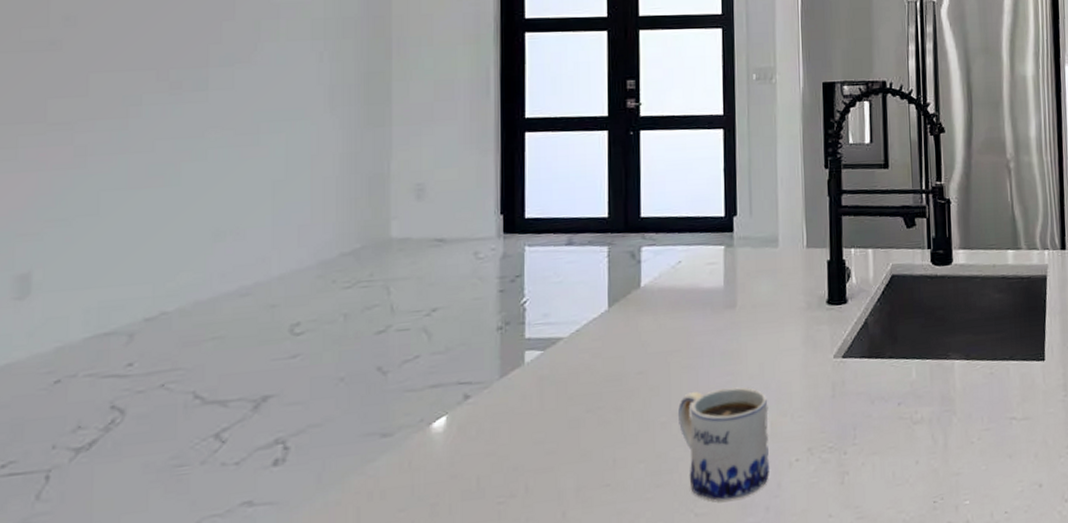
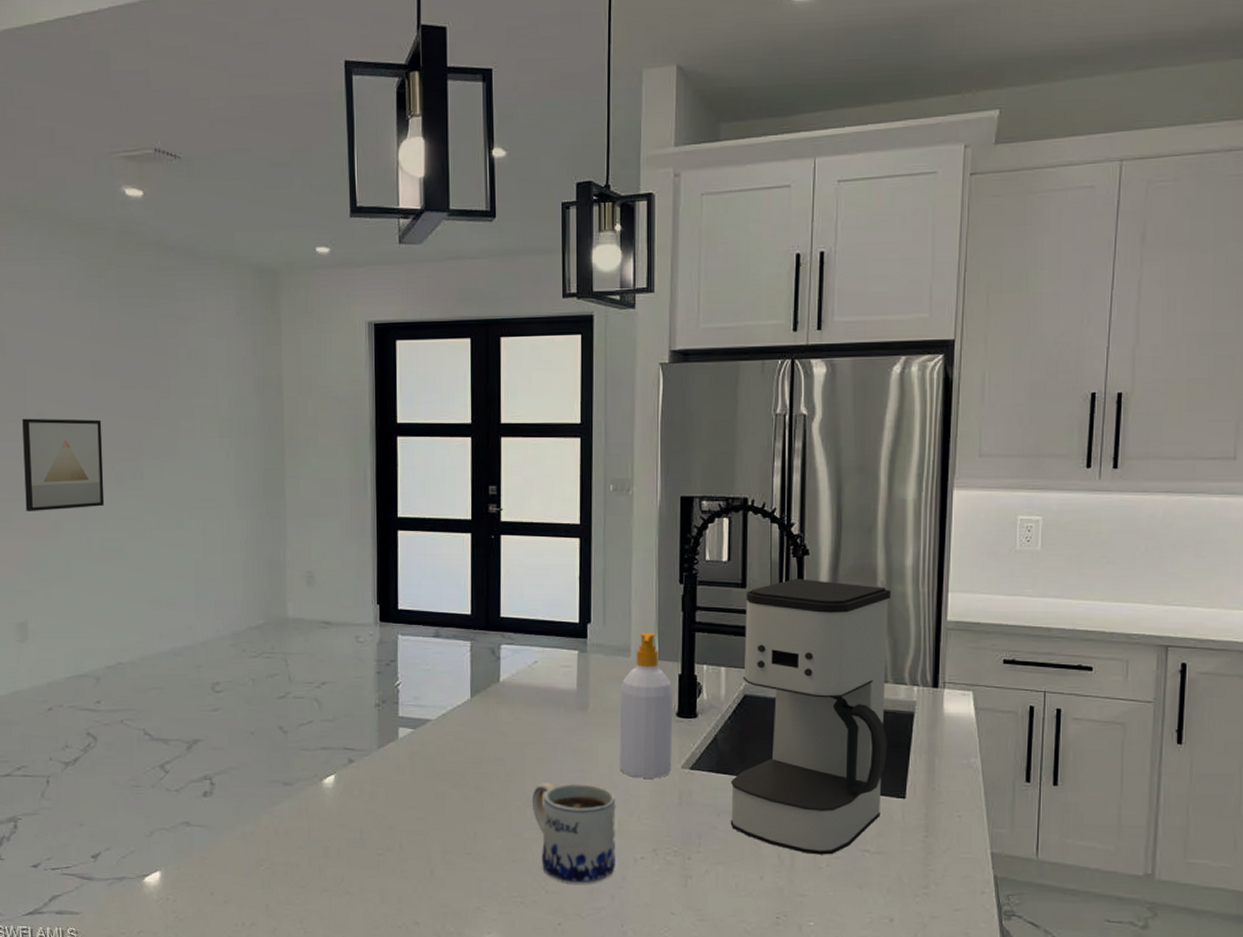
wall art: none [39,23,155,135] -> present [22,418,105,511]
soap bottle: none [769,220,824,374] -> present [619,632,673,779]
coffee maker: none [883,155,1026,430] -> present [730,578,890,855]

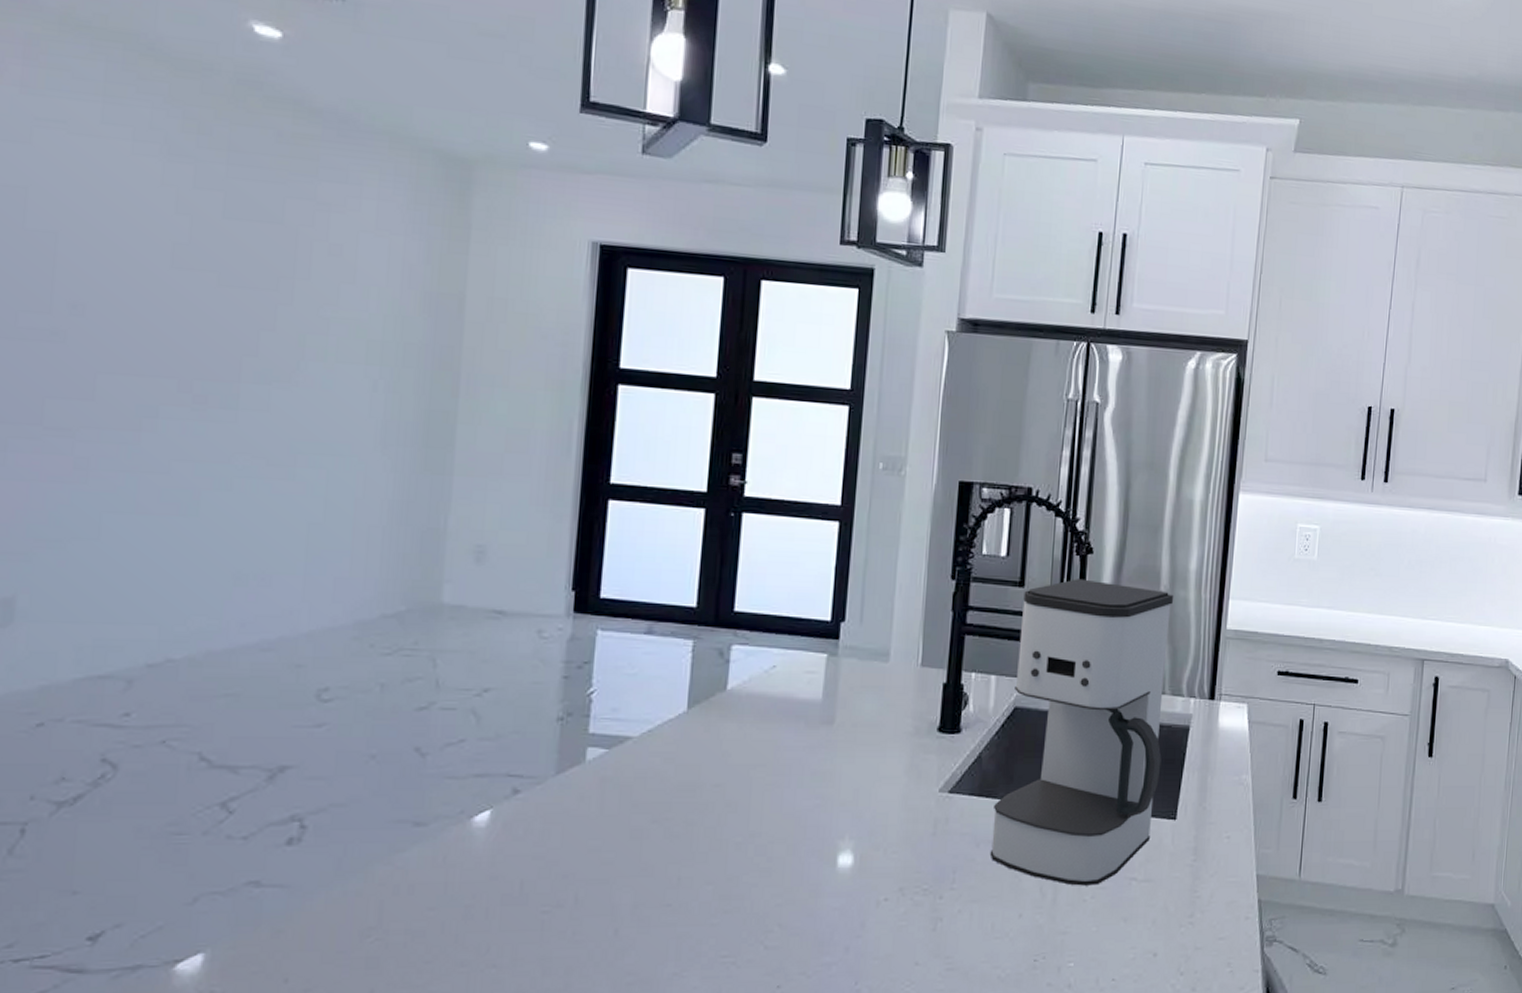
wall art: present [22,418,105,511] -> none [33,309,180,442]
mug: present [533,782,616,884] -> none [756,812,859,936]
soap bottle: present [619,632,673,779] -> none [867,633,936,805]

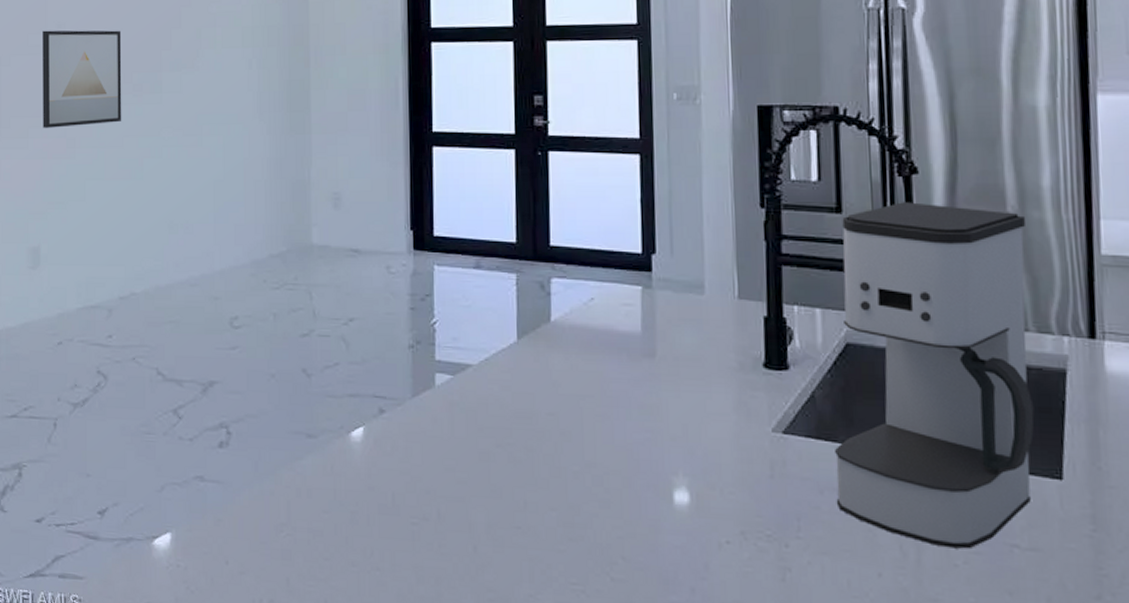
wall art: none [33,309,180,442] -> present [42,30,122,128]

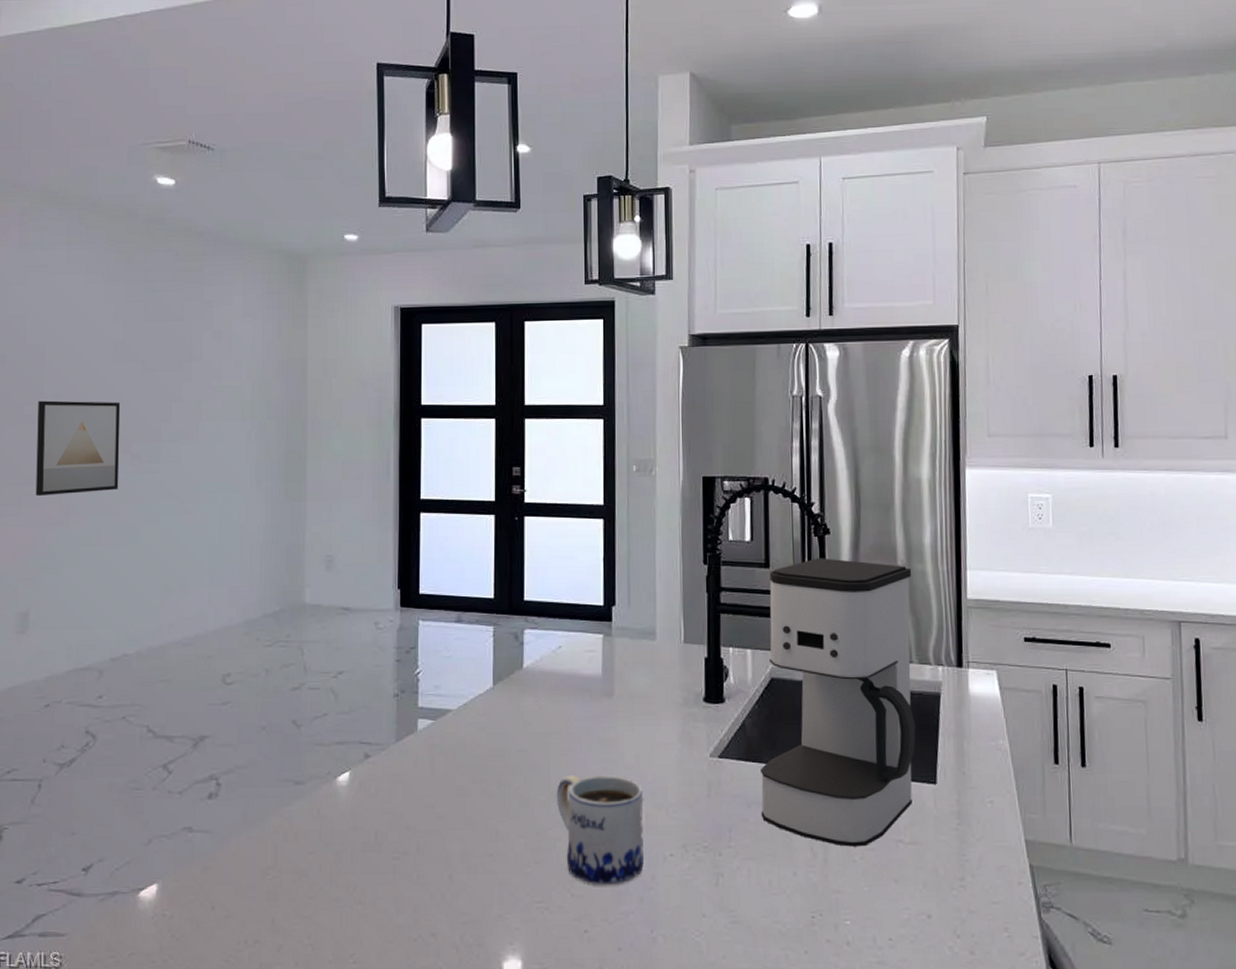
mug: none [592,443,695,572] -> present [557,774,644,886]

